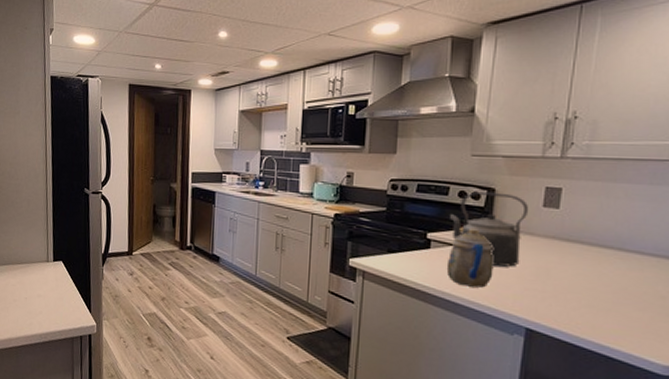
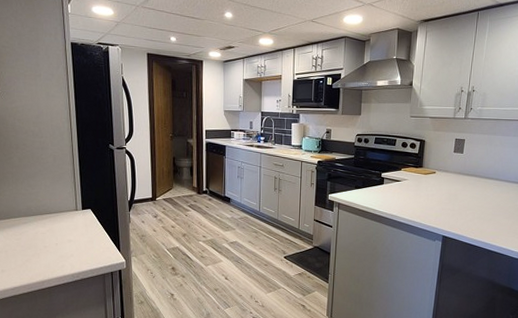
teapot: present [446,229,494,288] -> none [394,169,424,210]
kettle: present [450,191,529,267] -> none [396,142,446,195]

